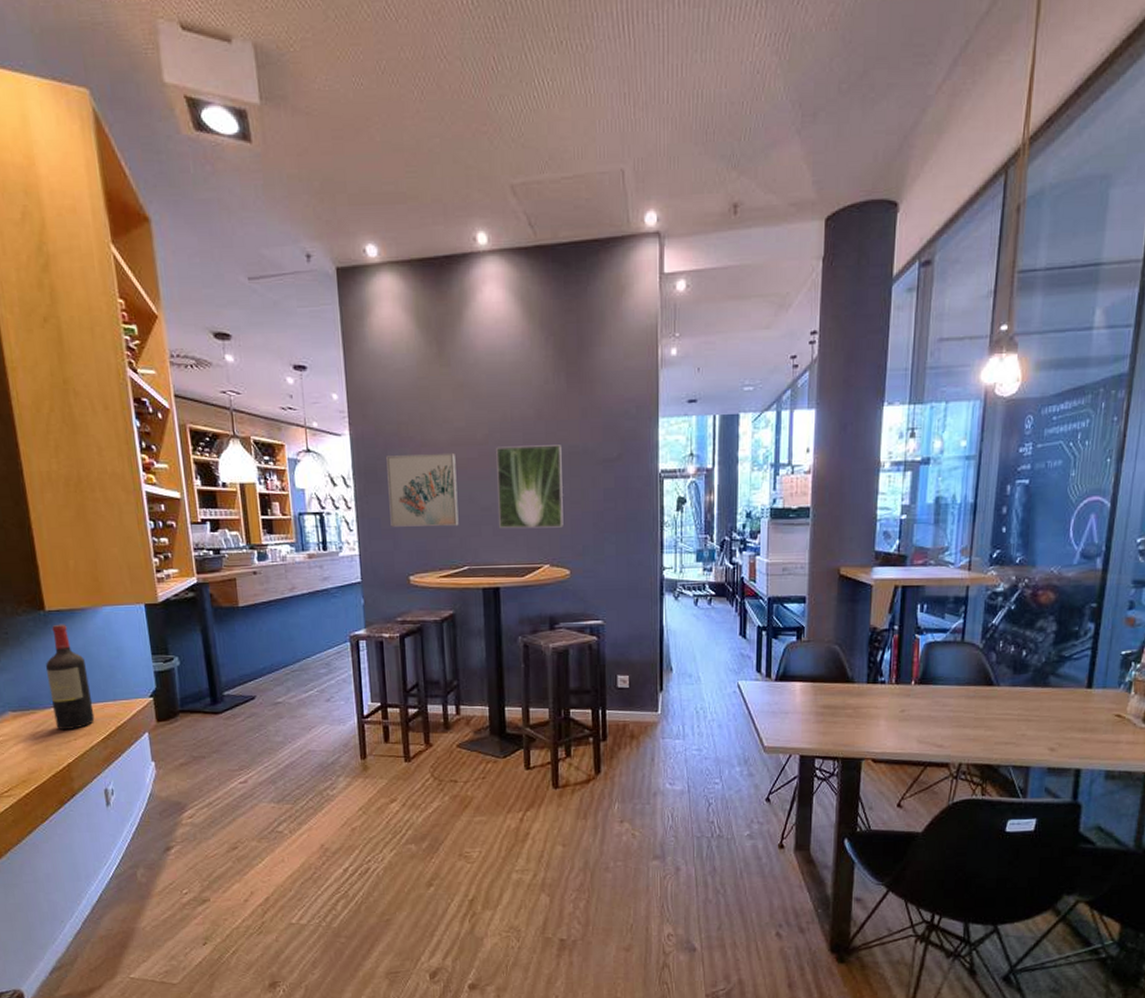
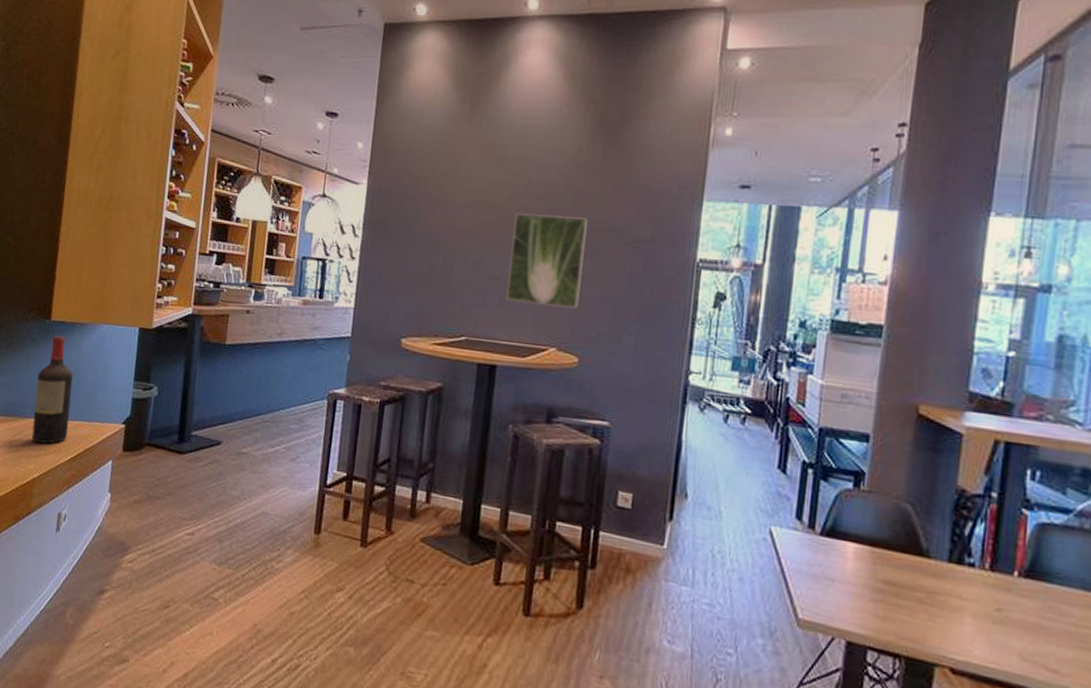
wall art: present [386,452,459,527] -> none [391,209,471,292]

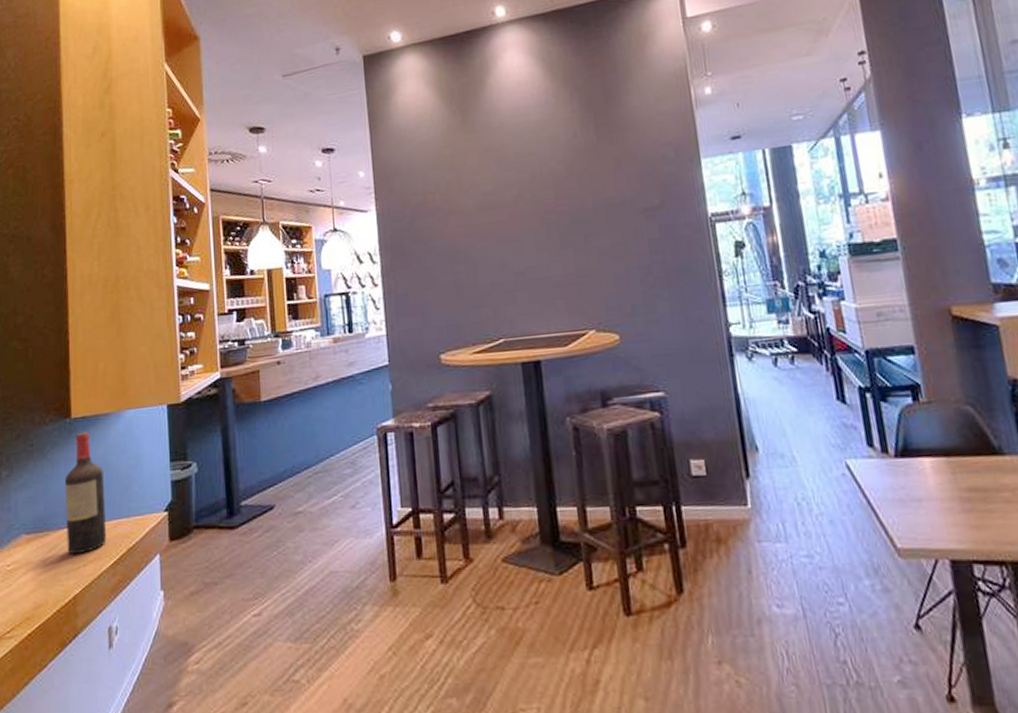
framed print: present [506,213,587,309] -> none [527,198,607,293]

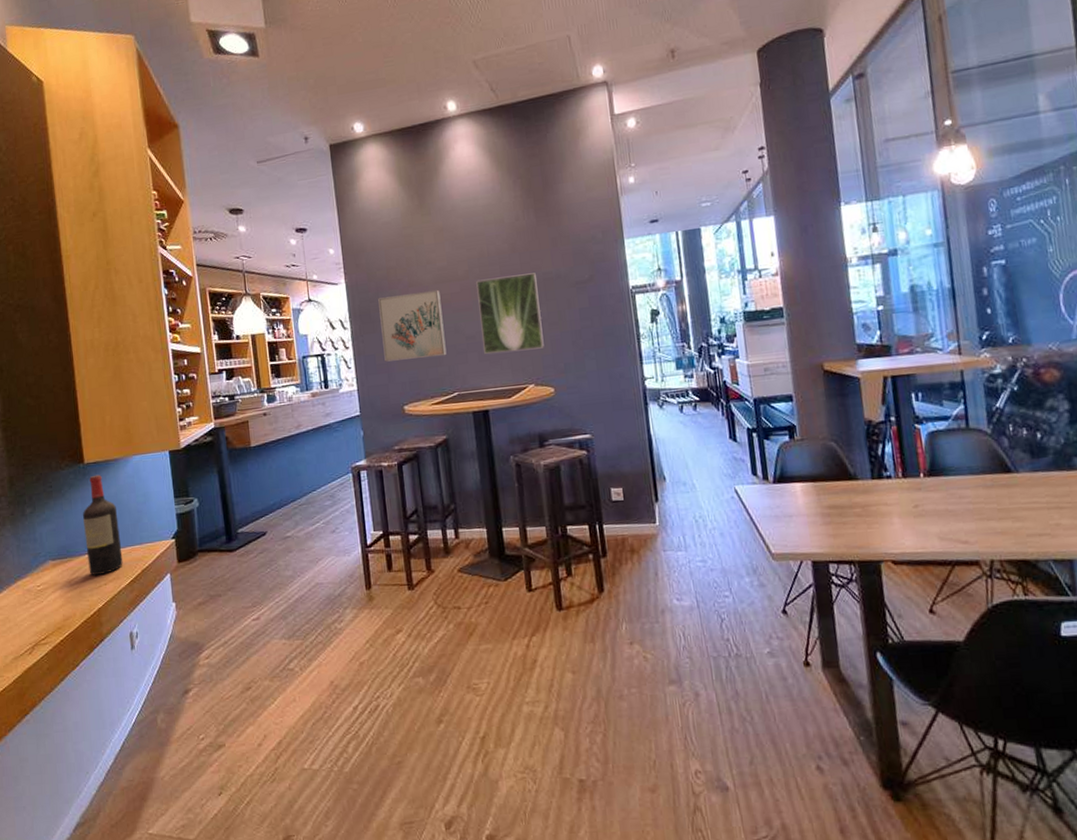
wall art: none [413,217,491,302] -> present [378,289,447,362]
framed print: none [527,198,607,293] -> present [476,273,544,354]

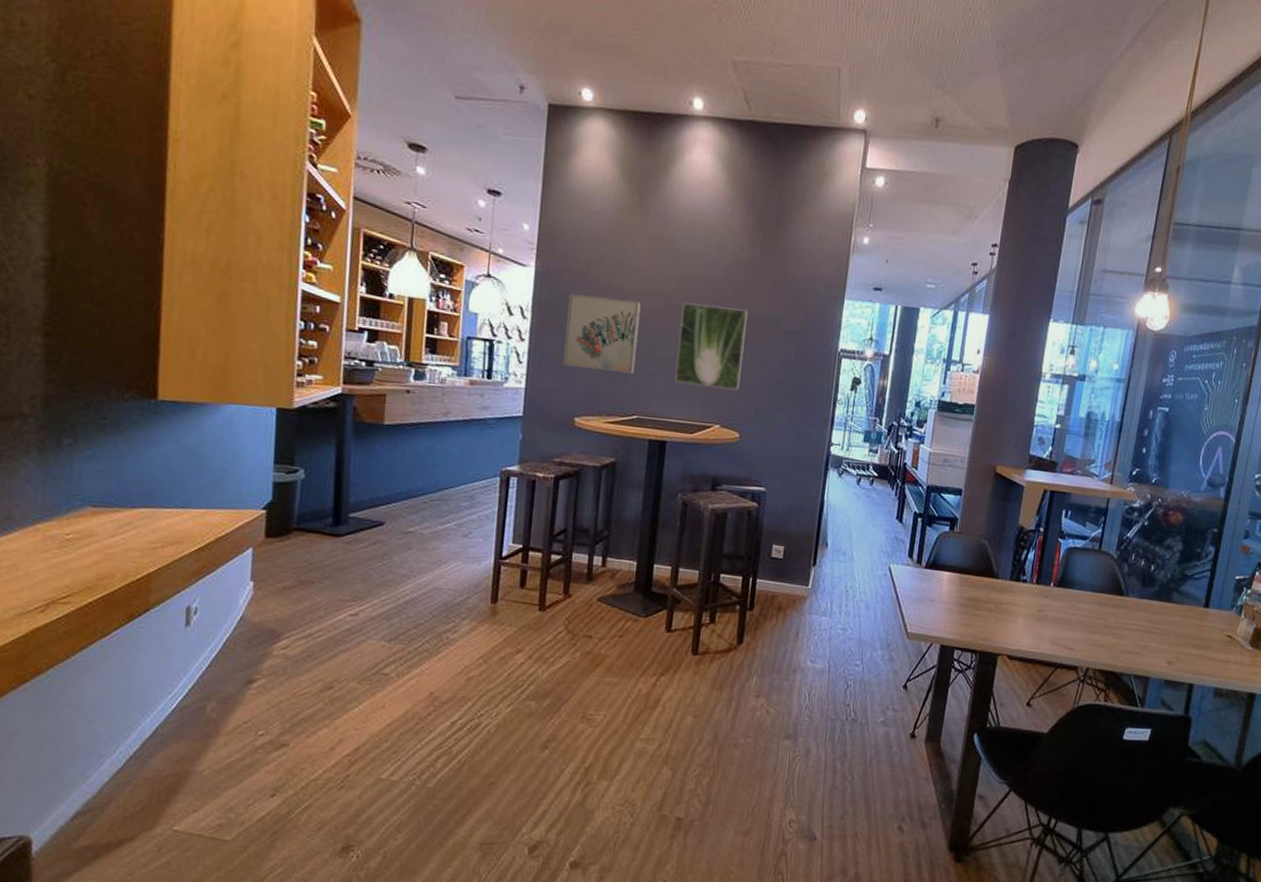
wine bottle: present [82,474,123,576] -> none [142,416,194,536]

